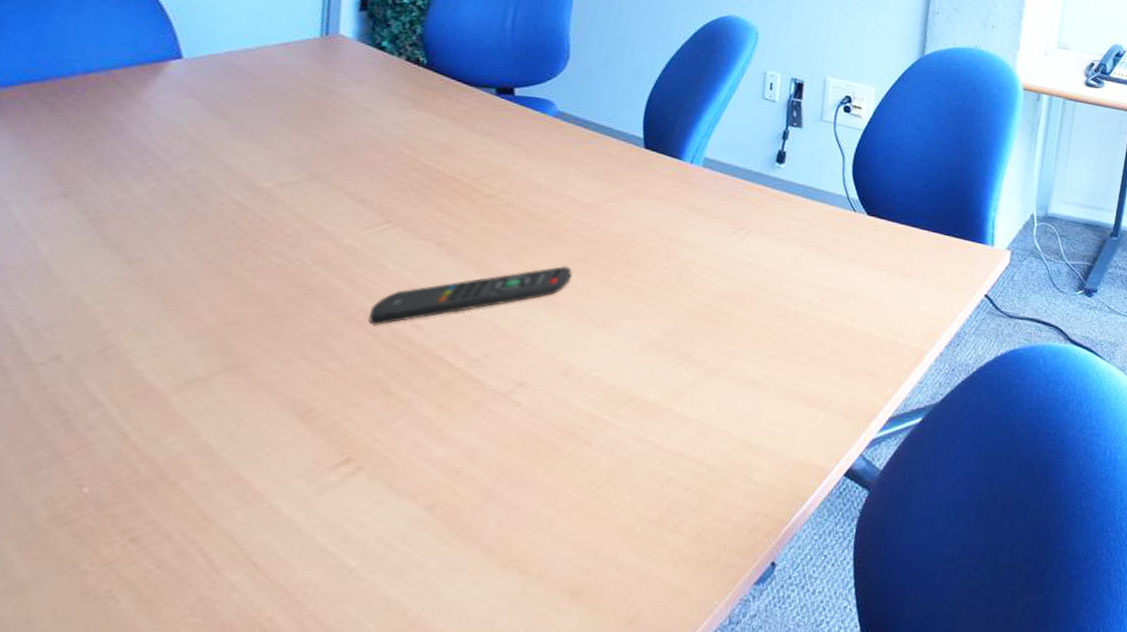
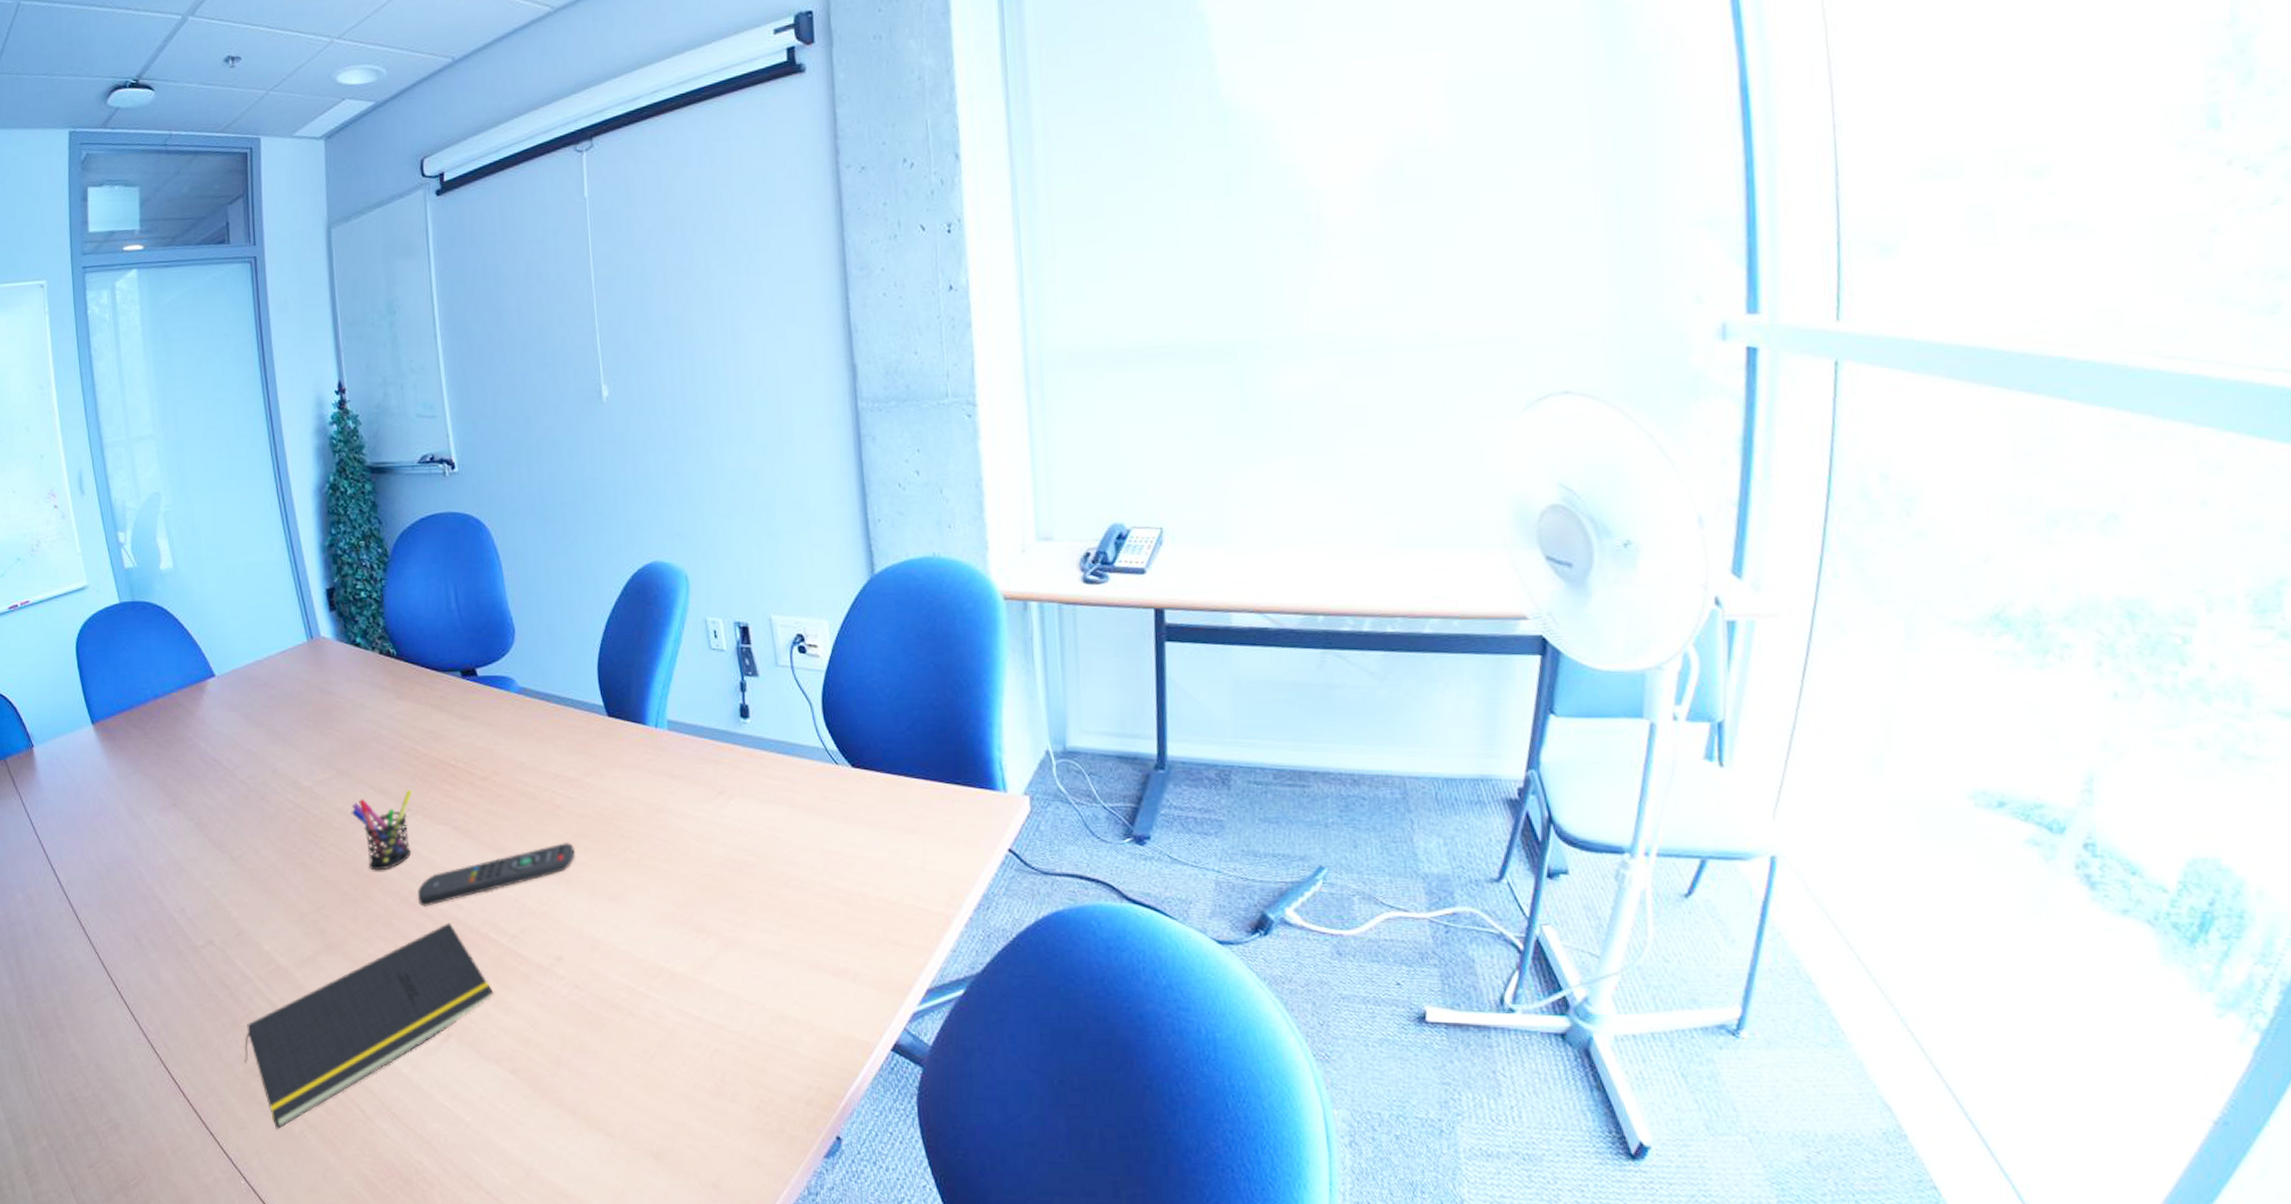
notepad: none [53,343,432,591] -> present [245,922,494,1130]
pen holder: none [313,201,400,285] -> present [351,790,413,871]

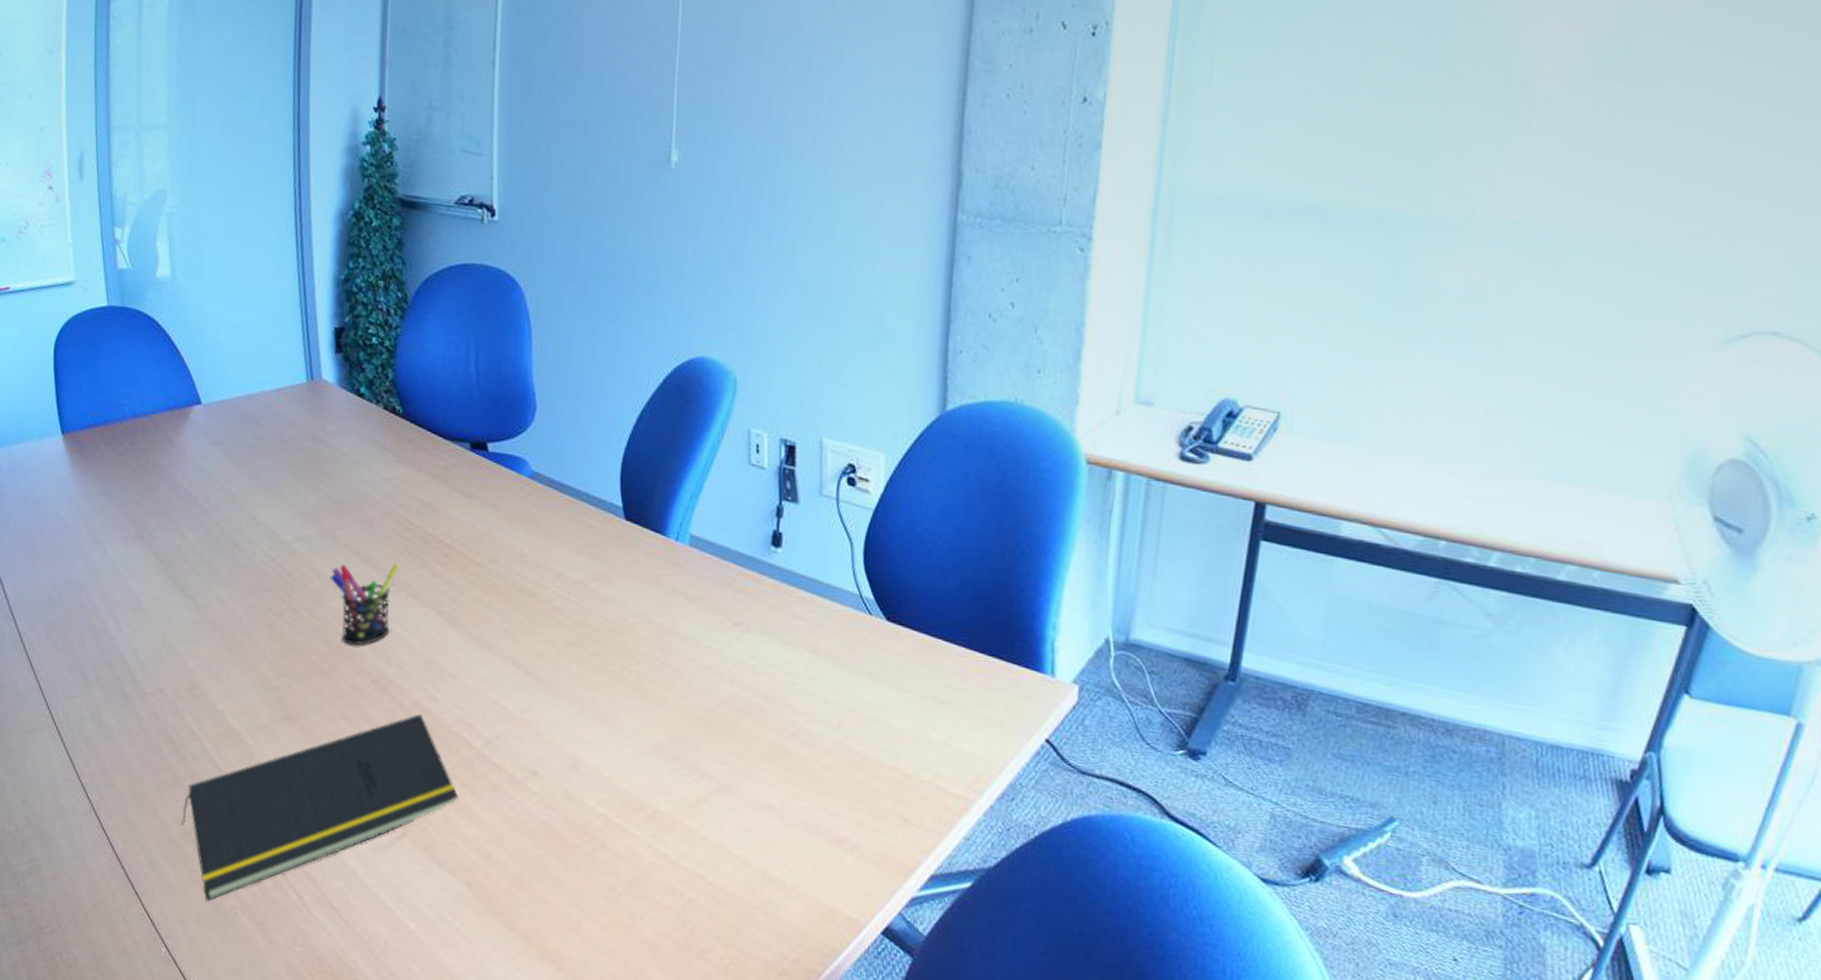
remote control: present [418,843,575,907] -> none [390,649,568,693]

